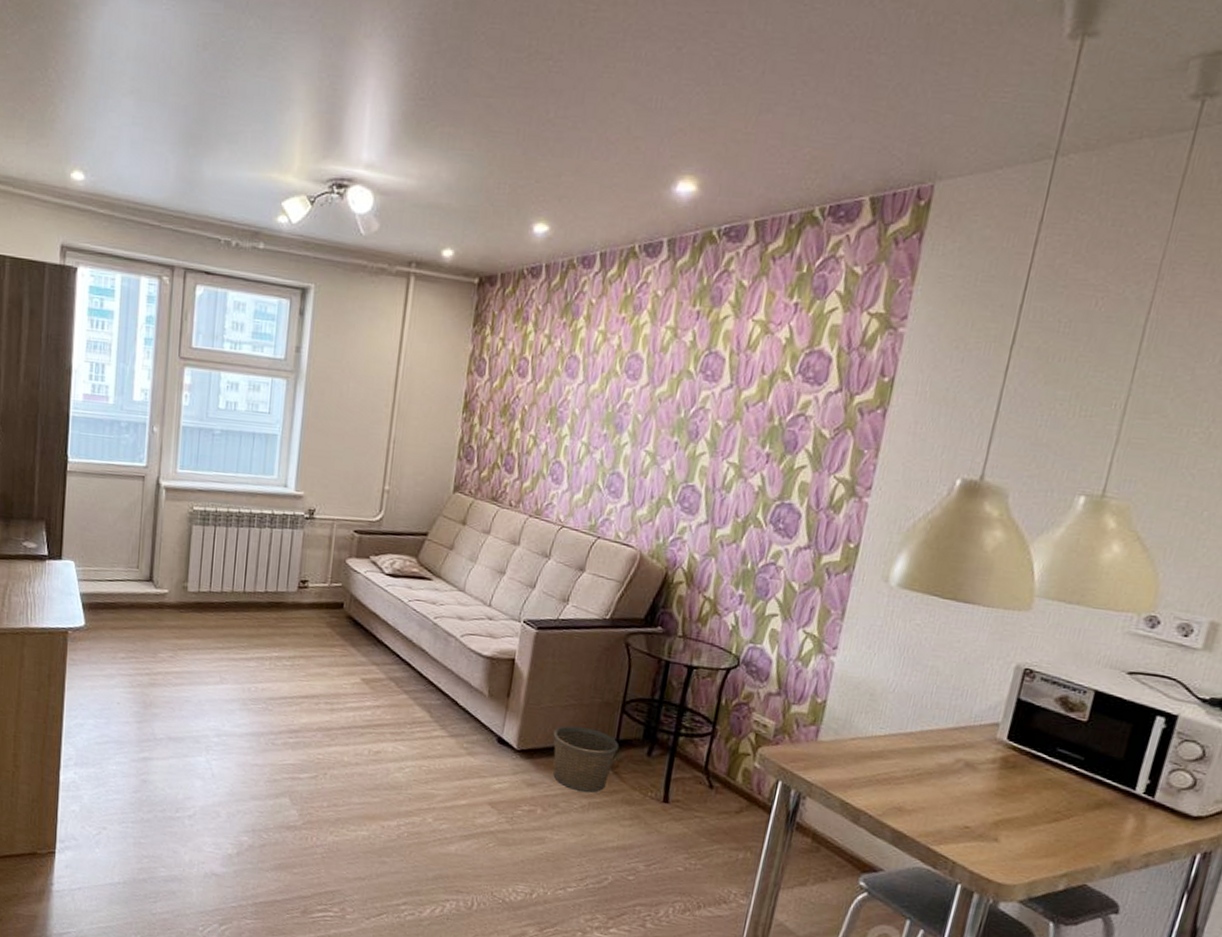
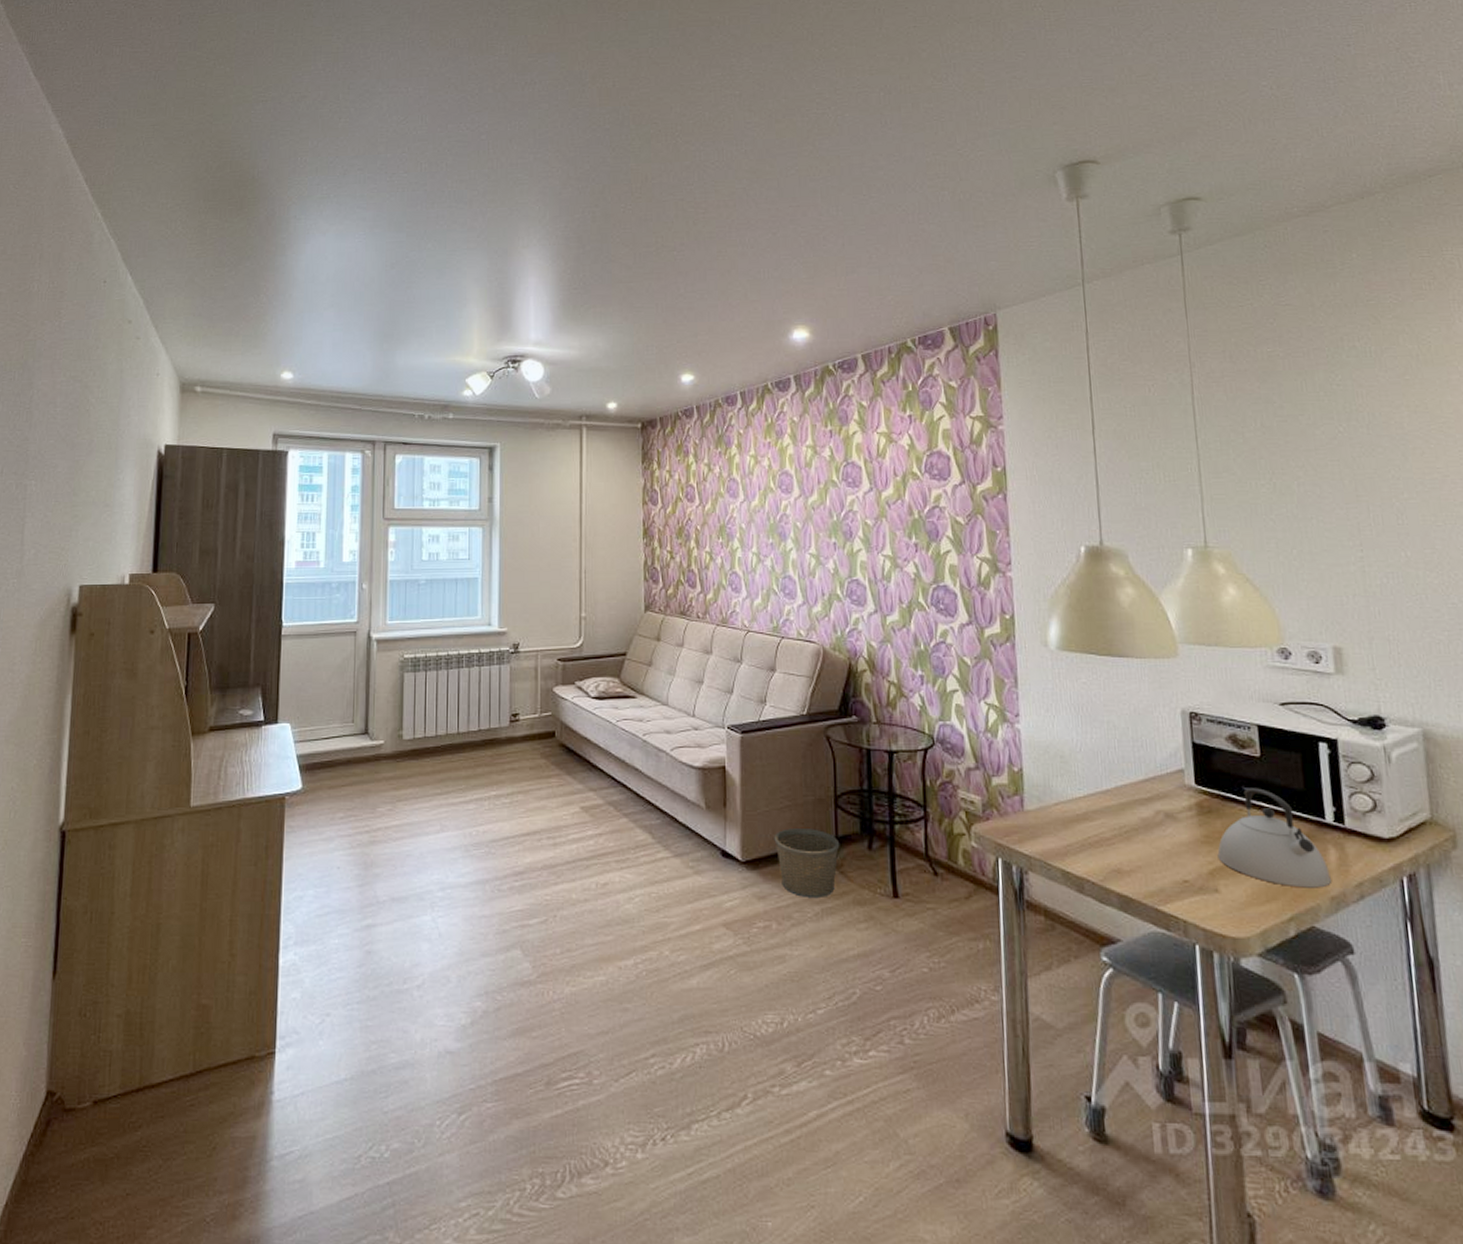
kettle: none [1007,750,1122,852] -> present [1217,788,1331,888]

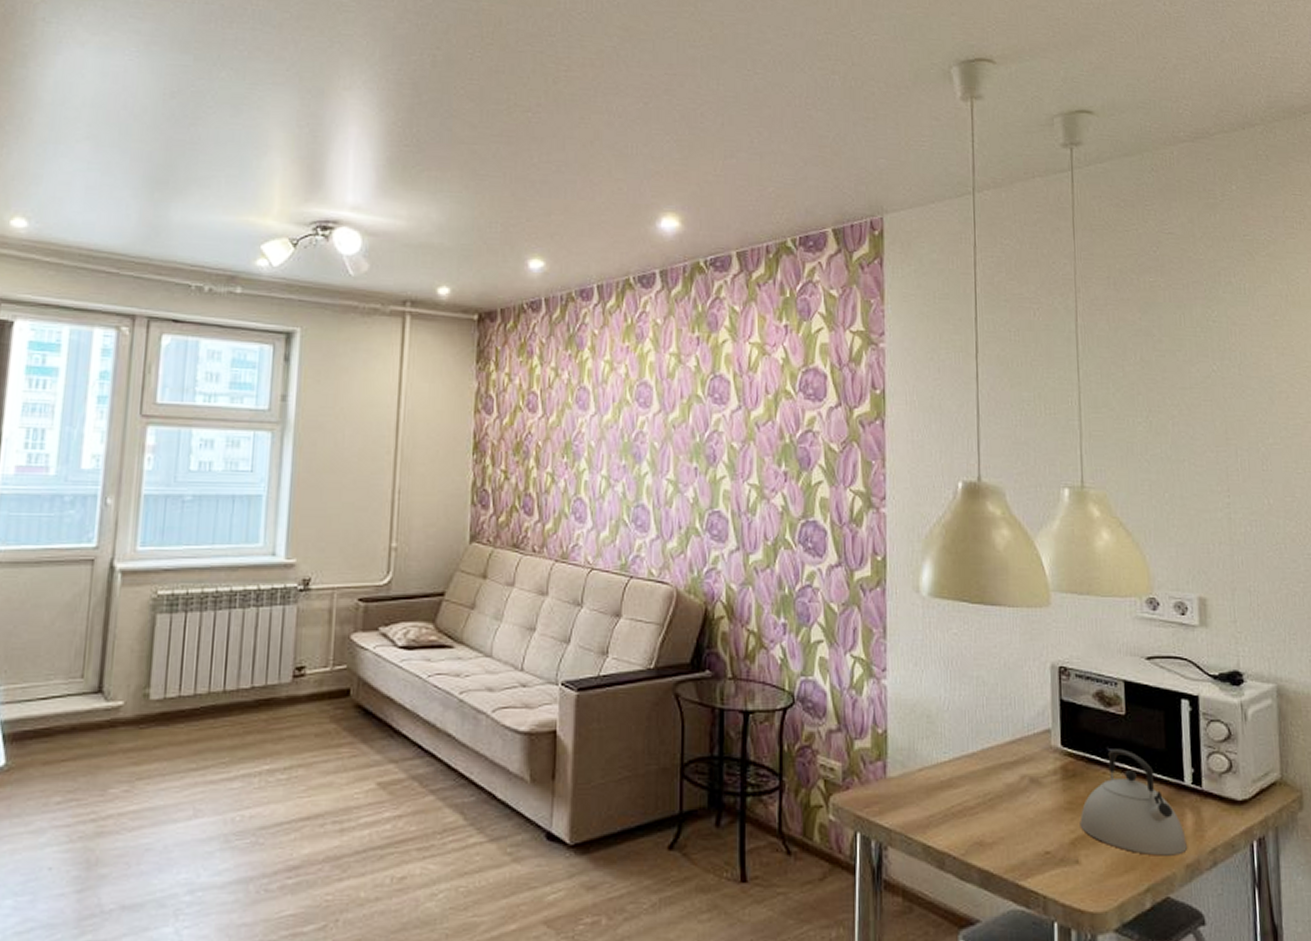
basket: present [774,828,840,897] -> none [609,803,684,885]

